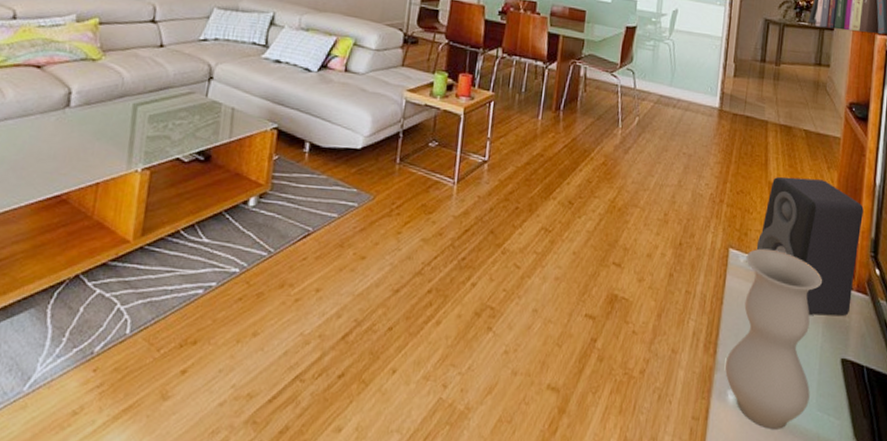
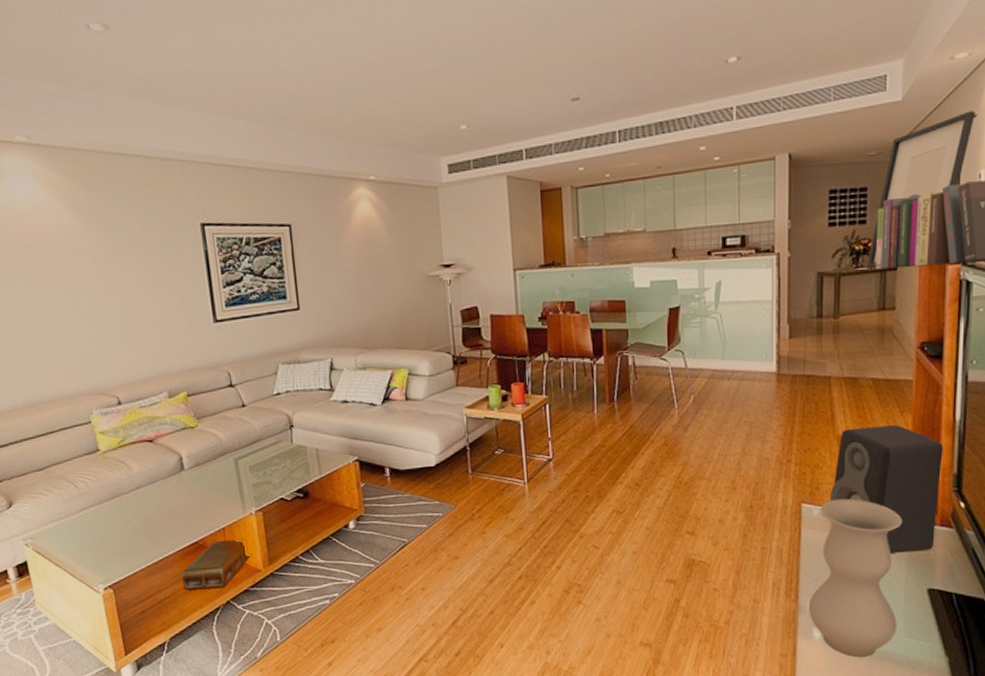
decorative box: none [25,197,124,258] -> present [182,539,252,591]

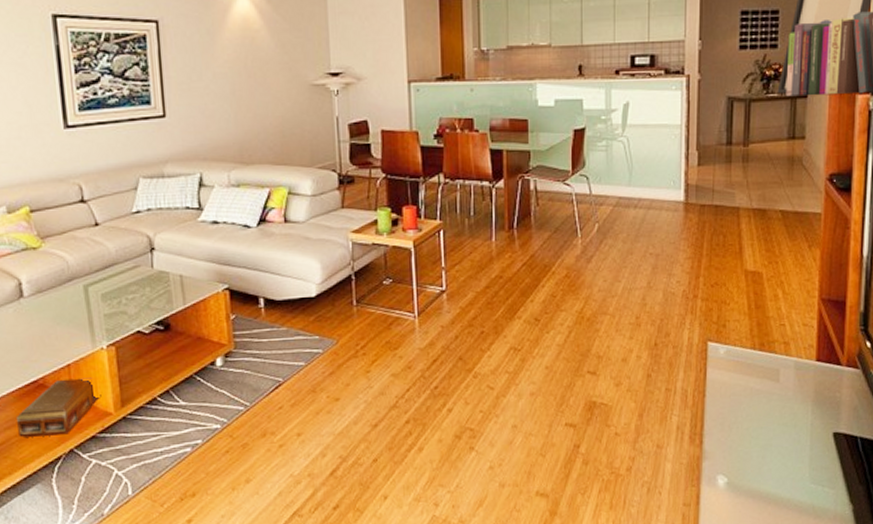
vase: present [809,498,902,657] -> none [713,337,809,506]
speaker: present [829,425,943,553] -> none [736,260,851,395]

